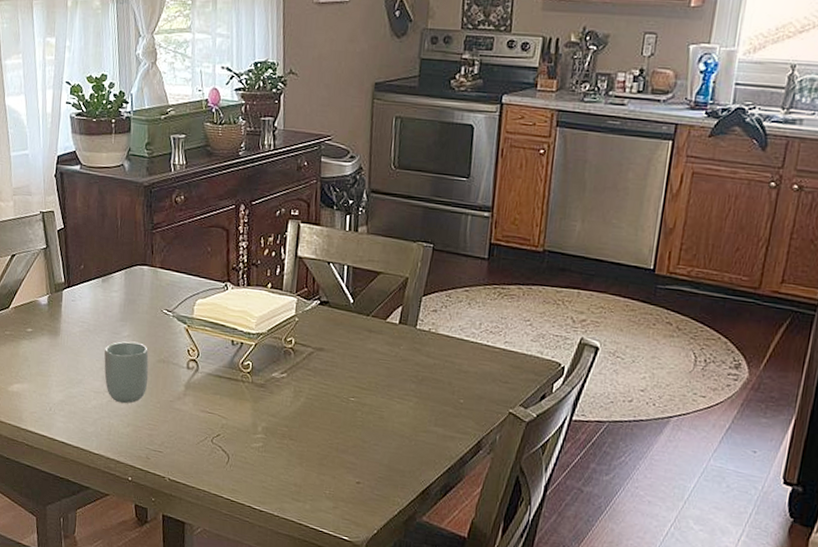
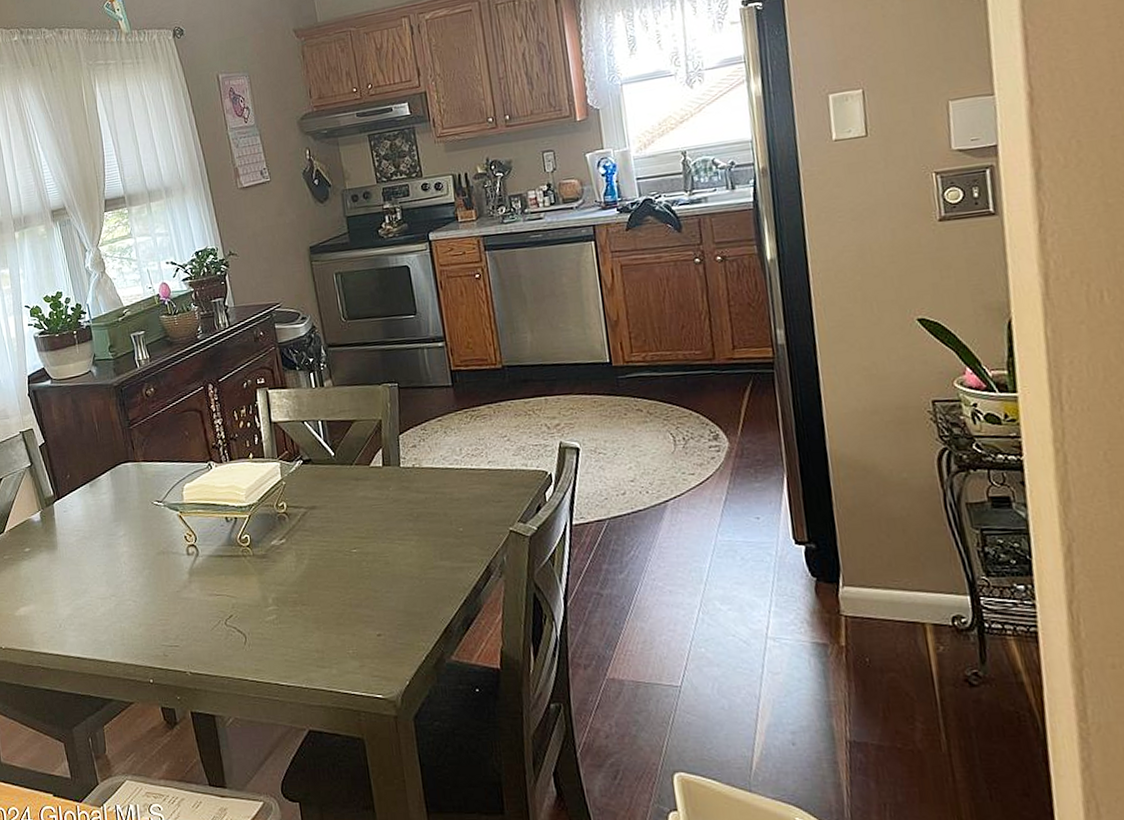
cup: present [104,341,149,404] -> none [104,539,152,605]

